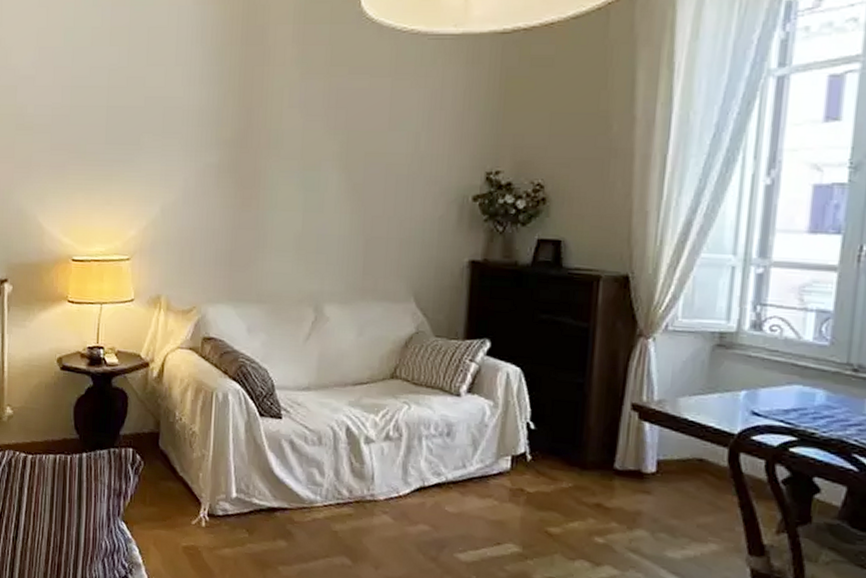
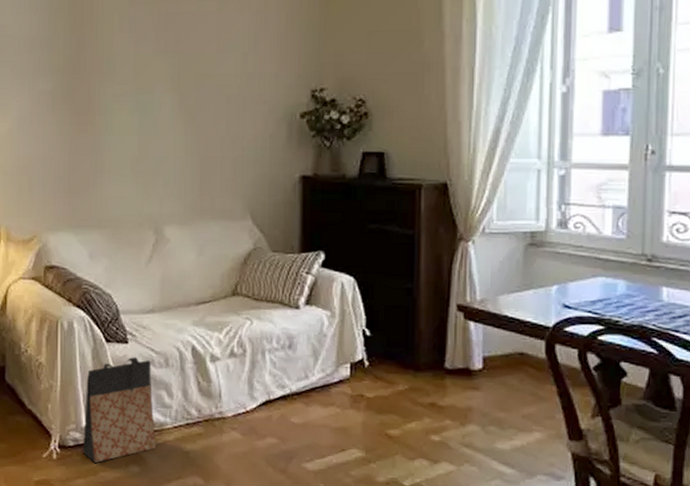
bag: none [230,433,305,534] -> present [82,357,156,463]

